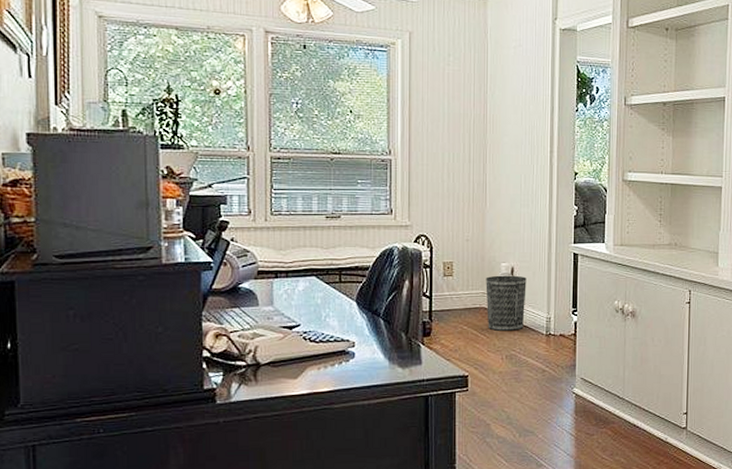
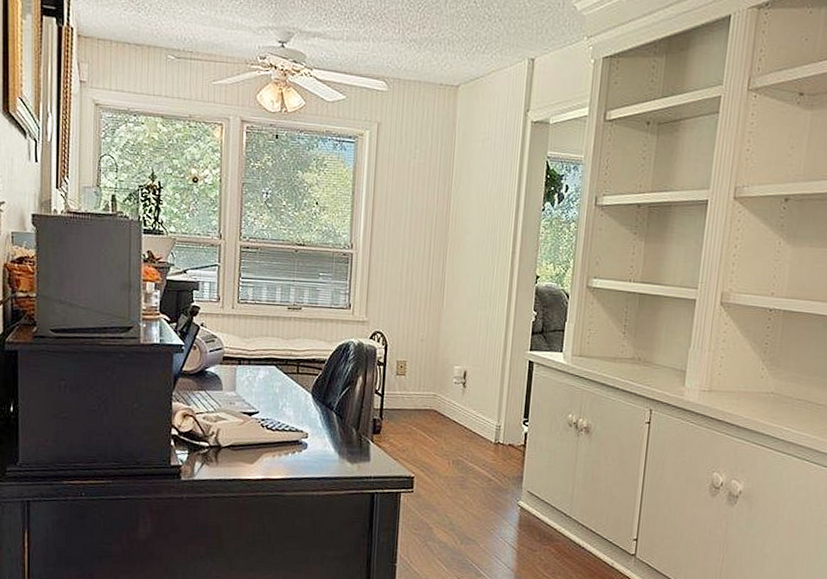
wastebasket: present [485,275,527,331] -> none [436,378,479,436]

